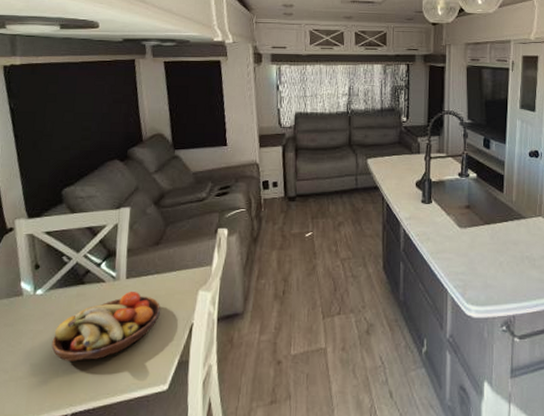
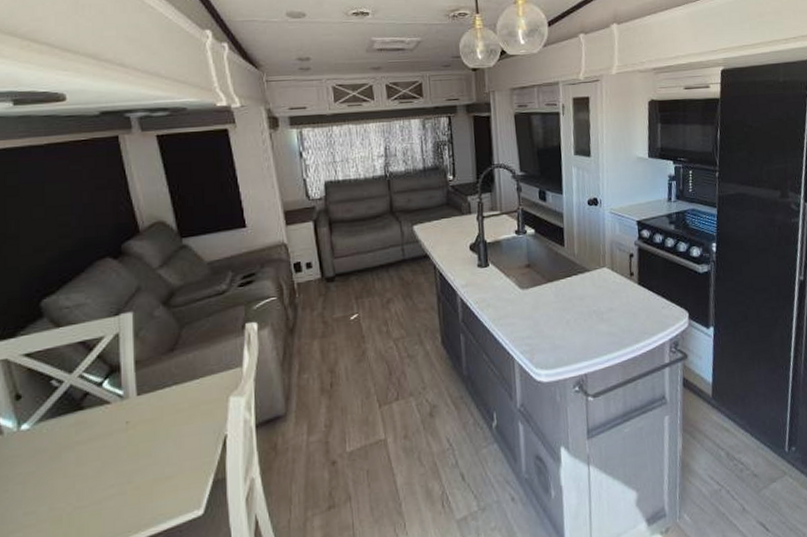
fruit bowl: present [51,292,160,361] -> none [49,409,184,503]

